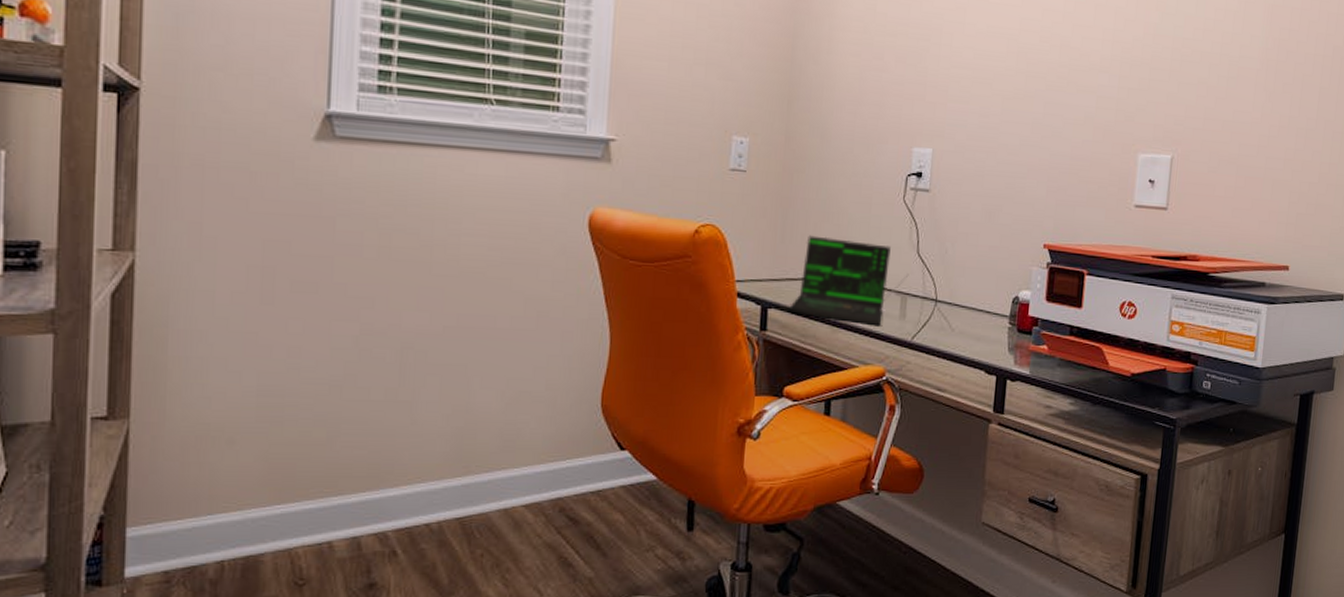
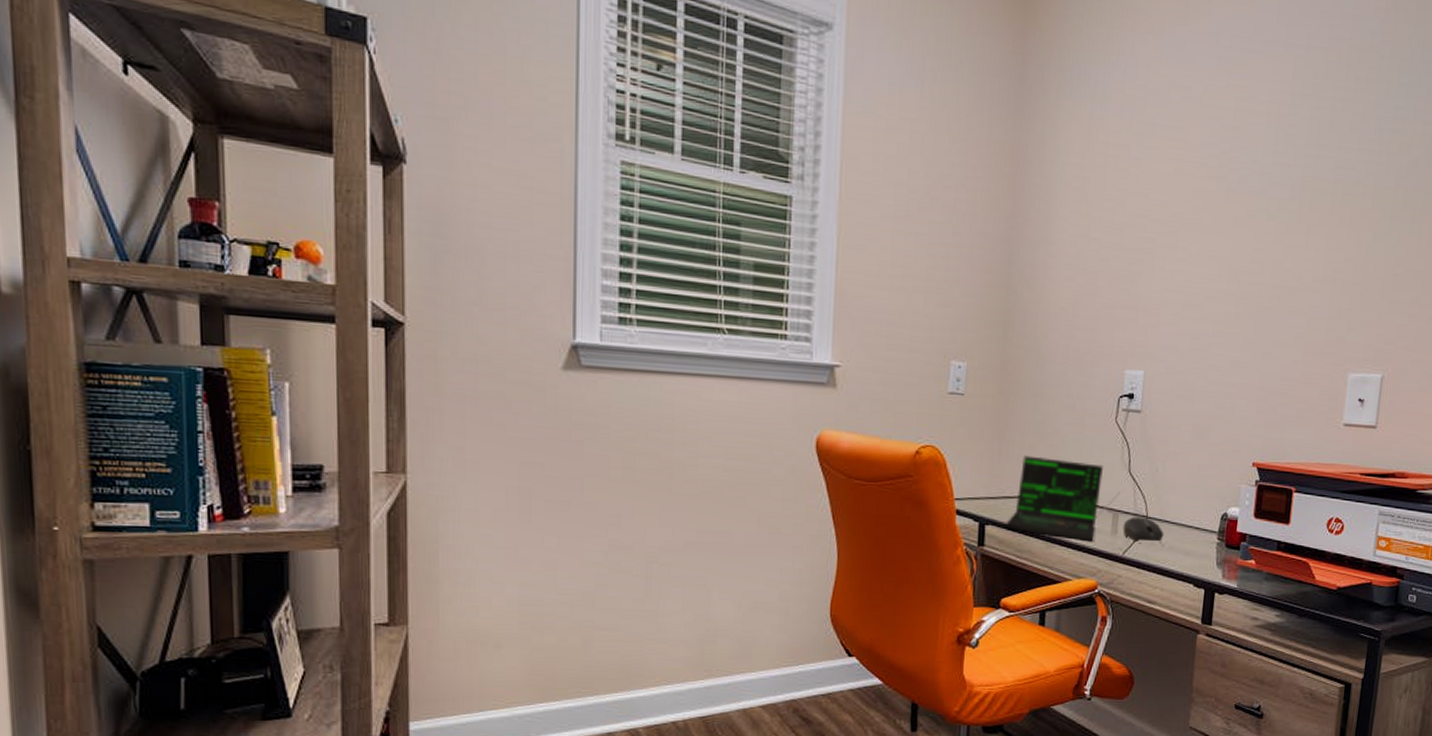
computer mouse: none [911,300,954,329] -> present [1123,517,1164,544]

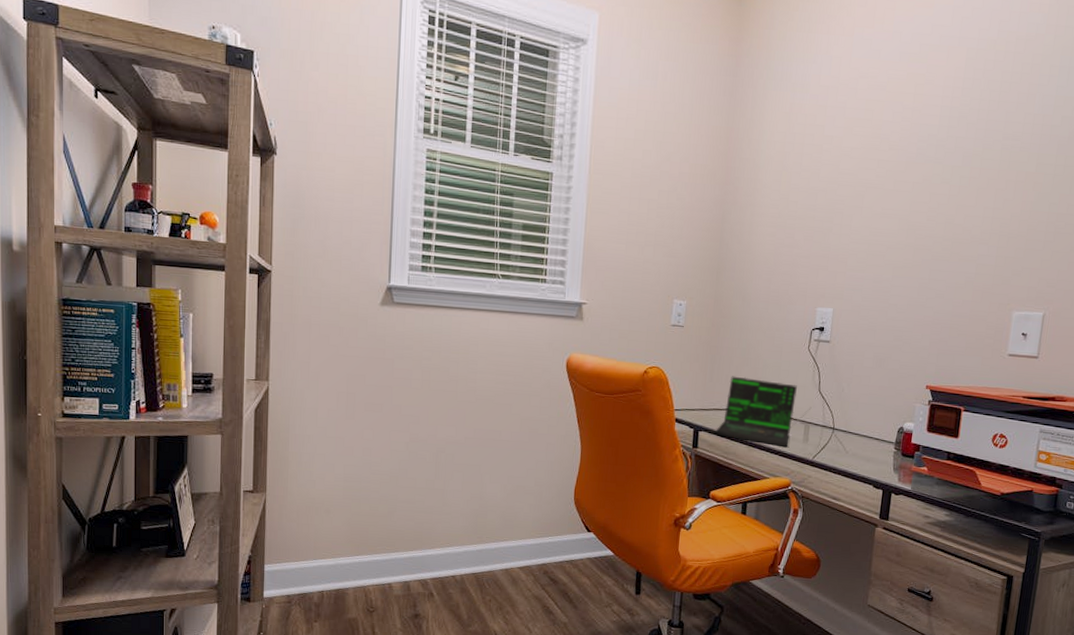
computer mouse: present [1123,517,1164,544] -> none [813,428,848,451]

